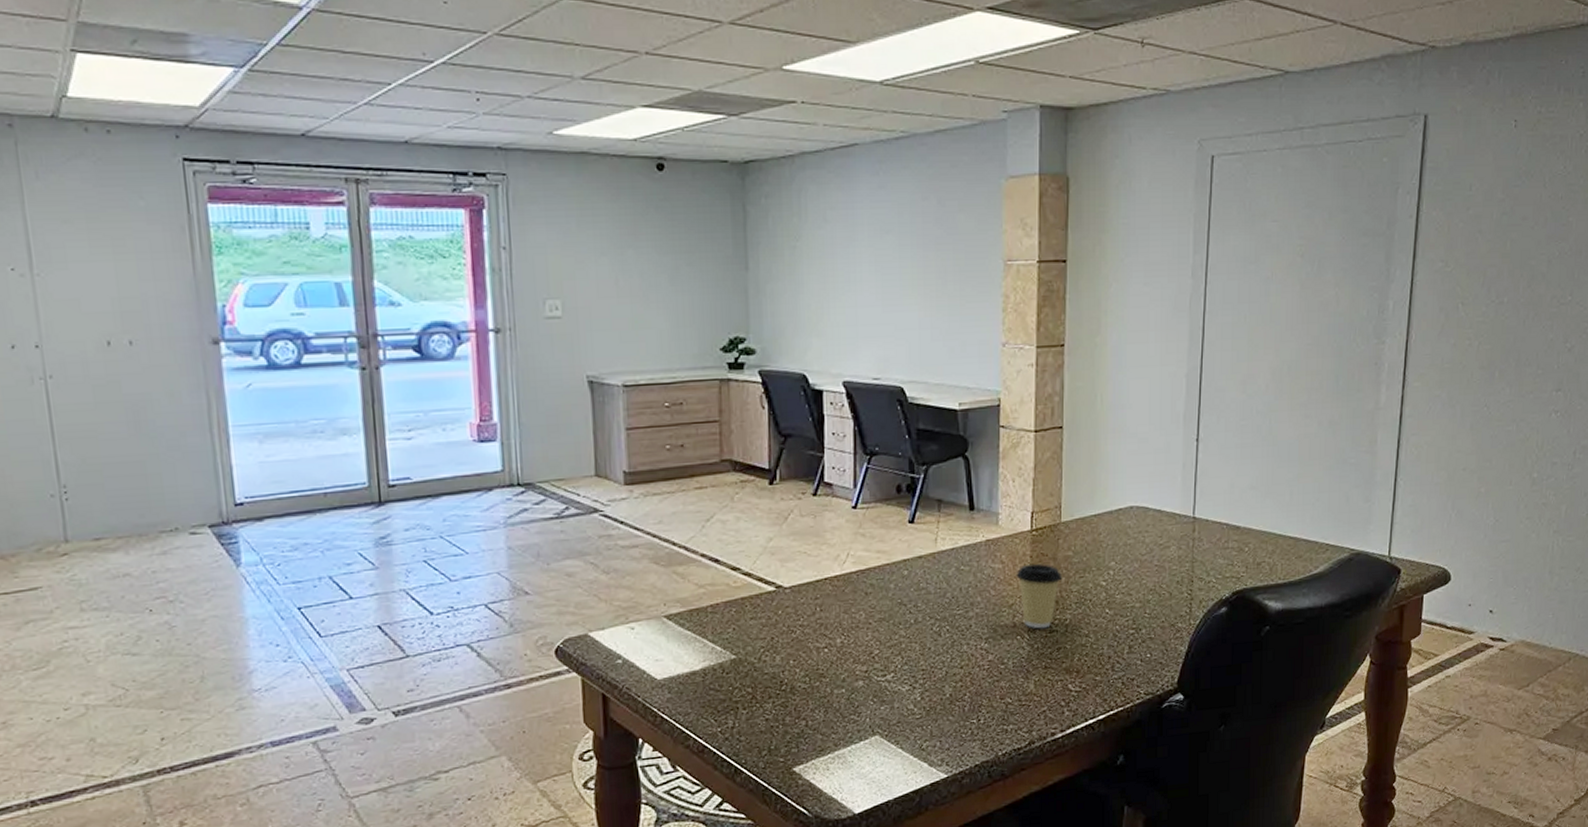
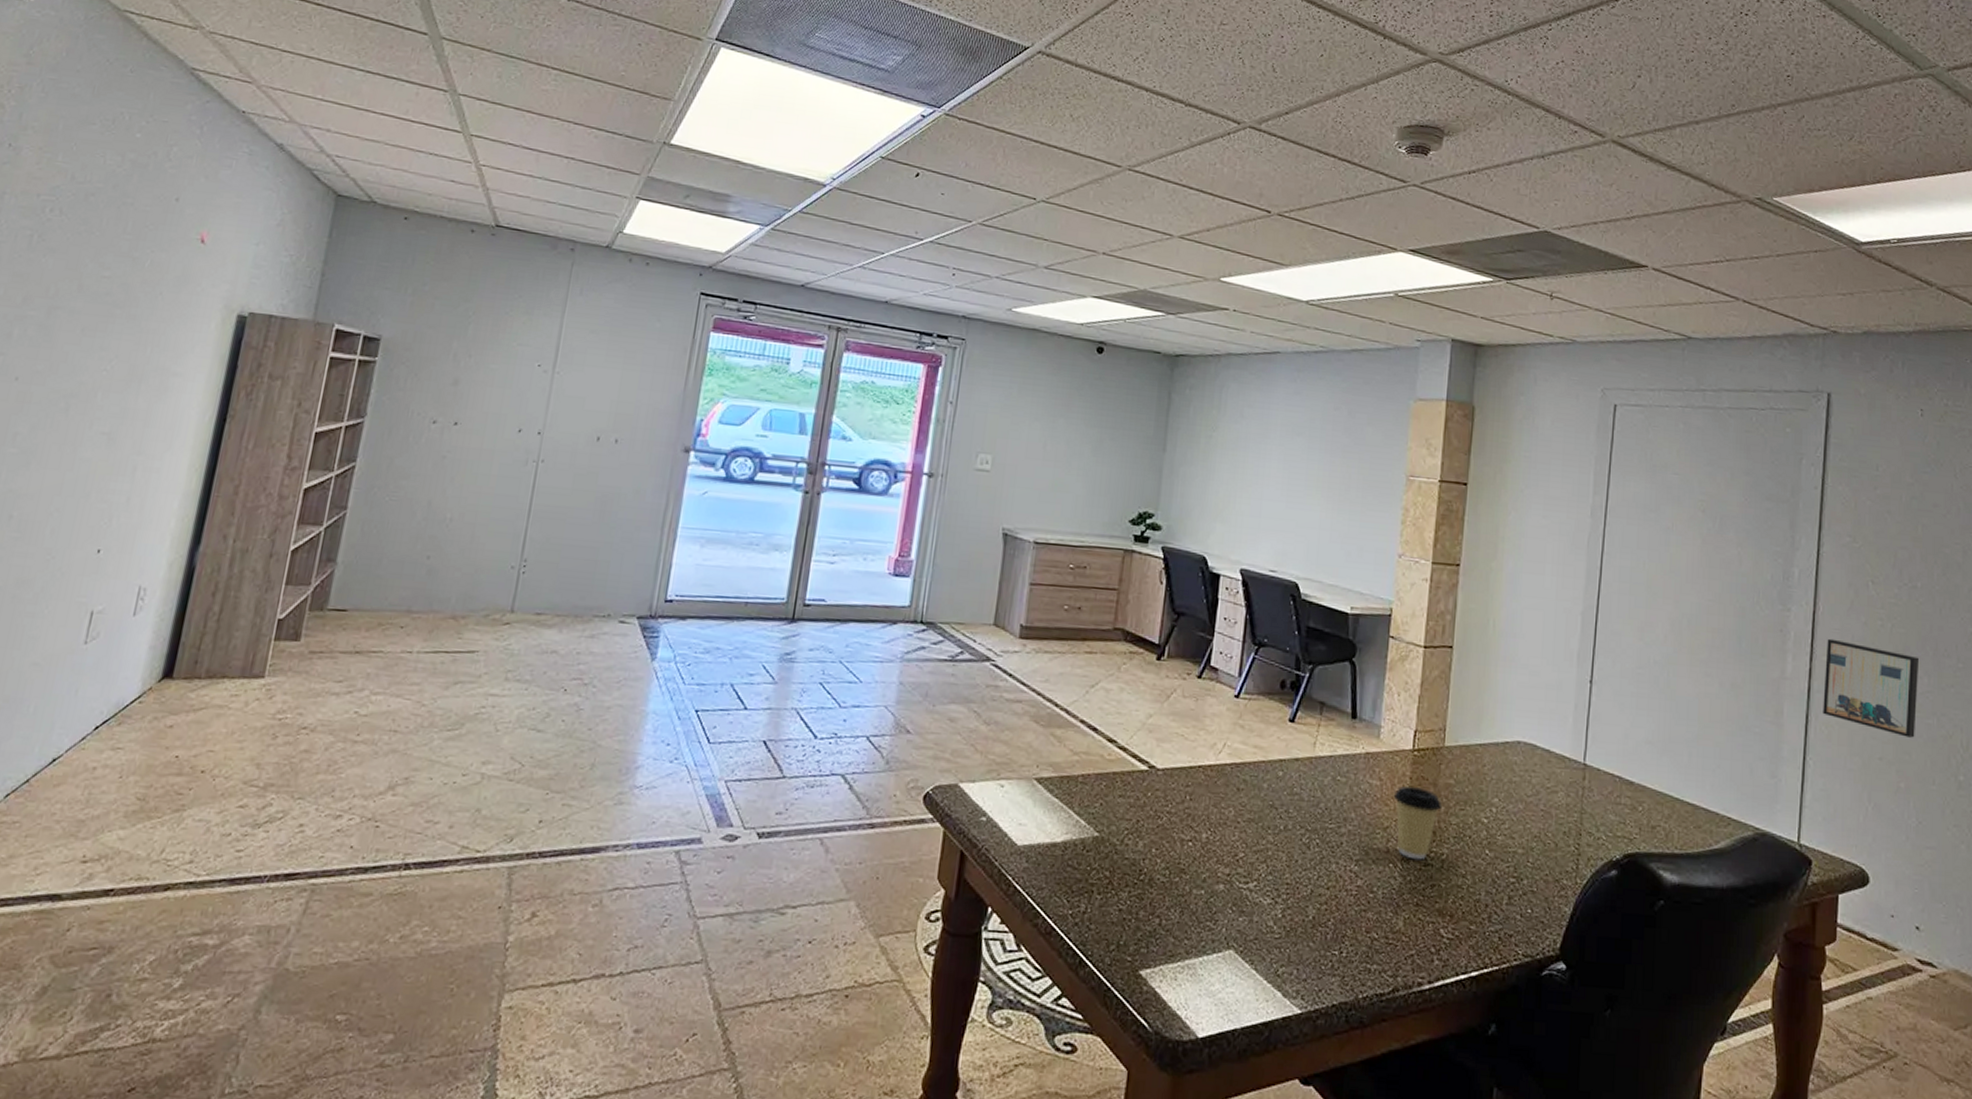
wall art: none [1413,364,1502,446] -> present [1823,638,1918,738]

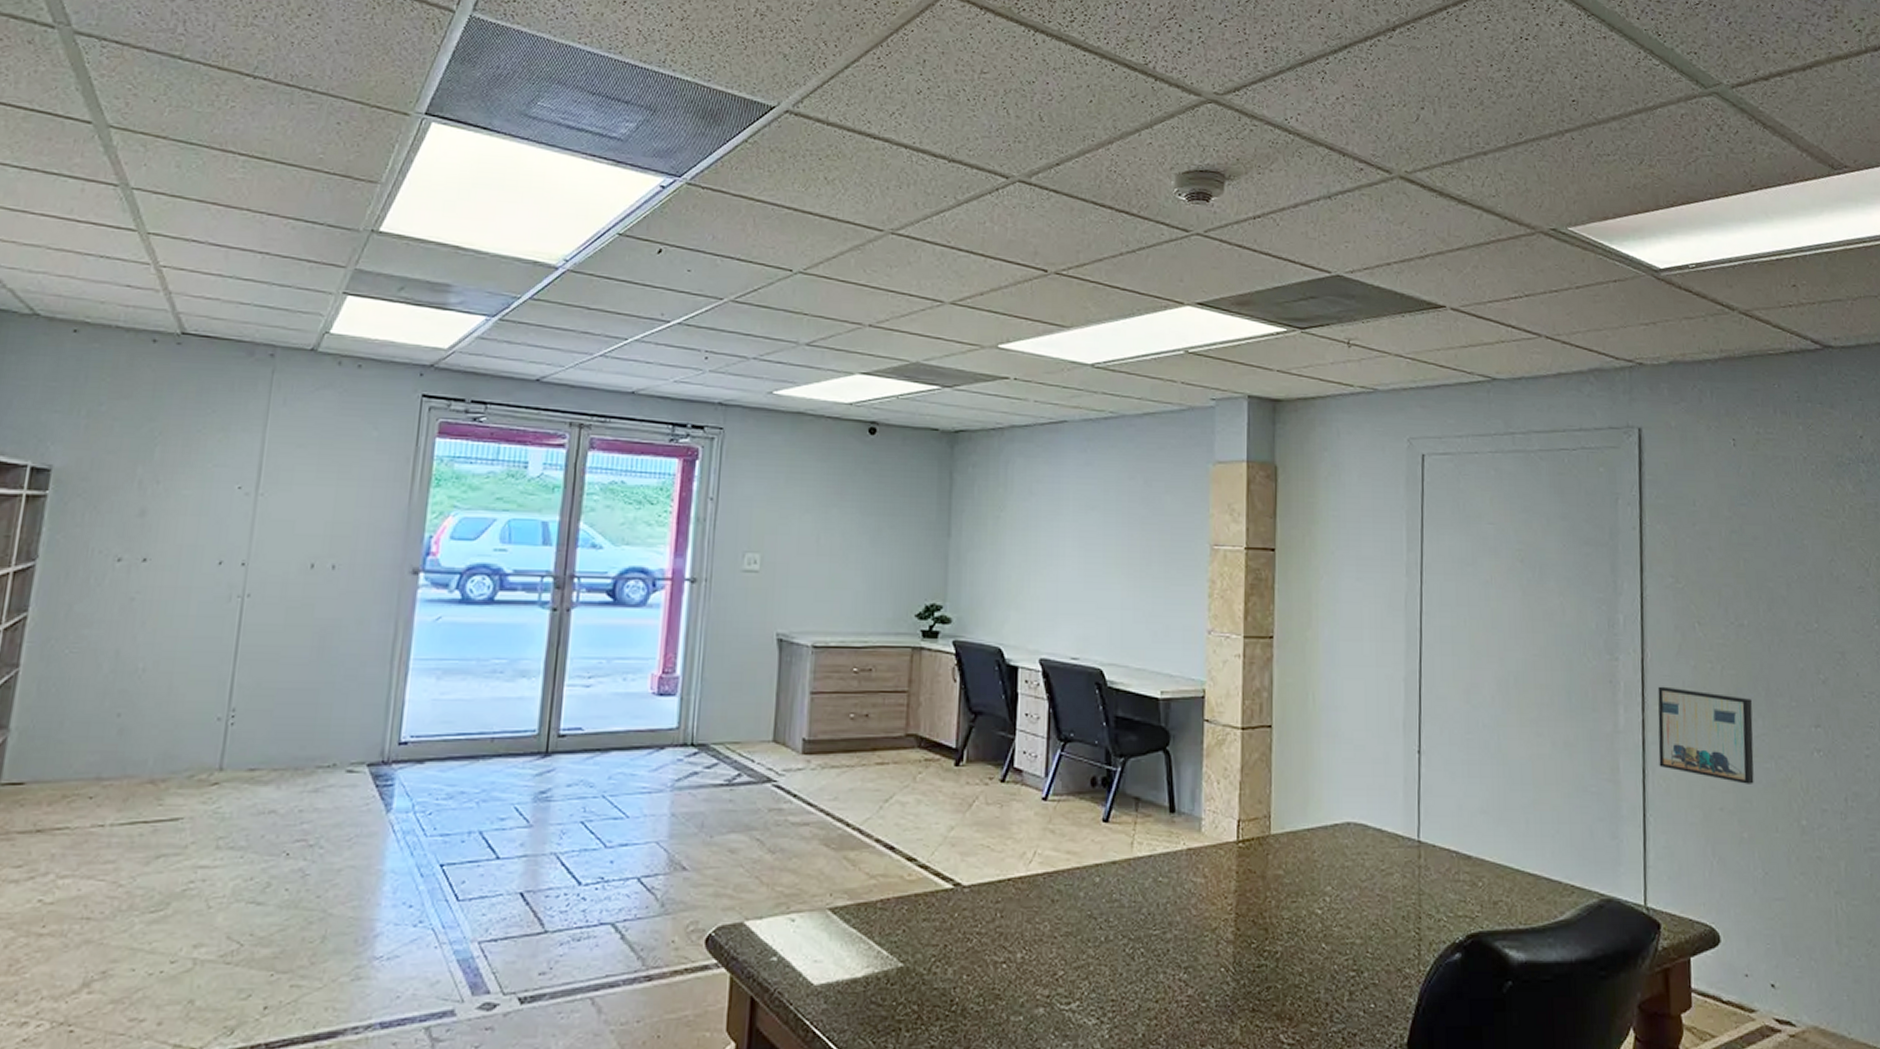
coffee cup: present [1393,785,1443,860] -> none [1220,880,1273,961]

